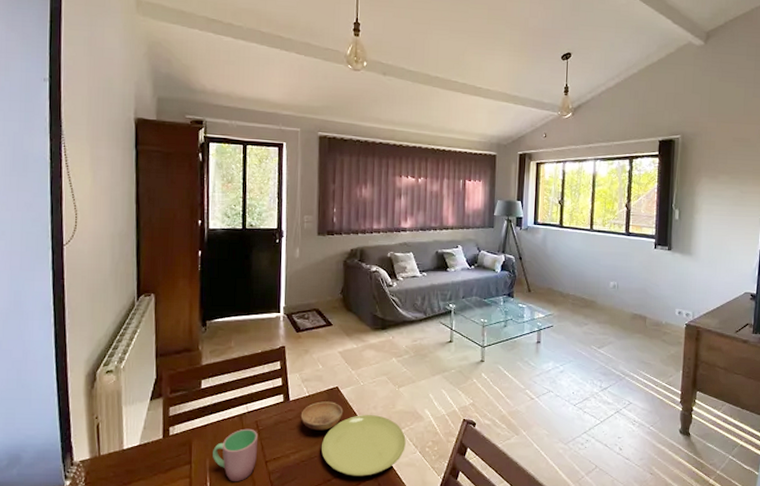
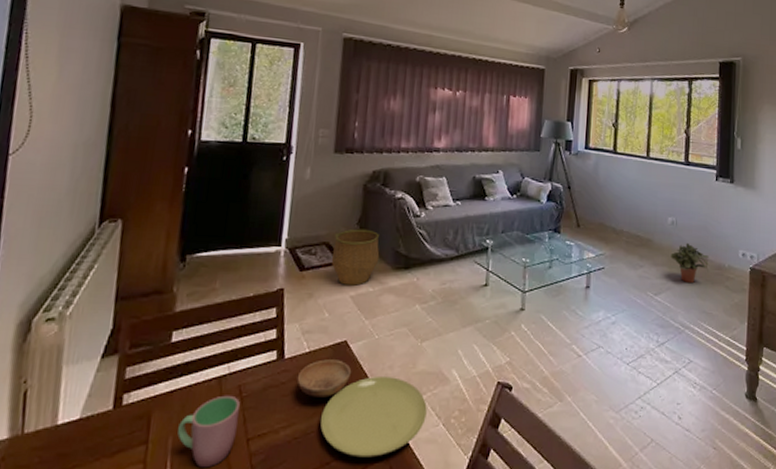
basket: none [321,297,361,343] -> present [331,229,380,286]
potted plant: none [612,303,648,338] -> present [670,242,709,284]

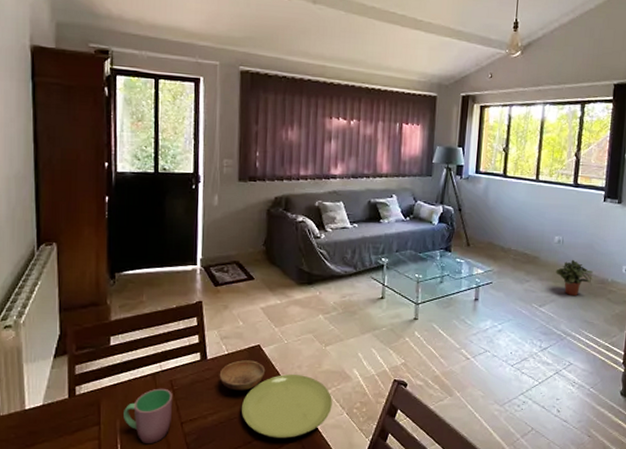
basket: present [331,229,380,286] -> none [242,249,285,299]

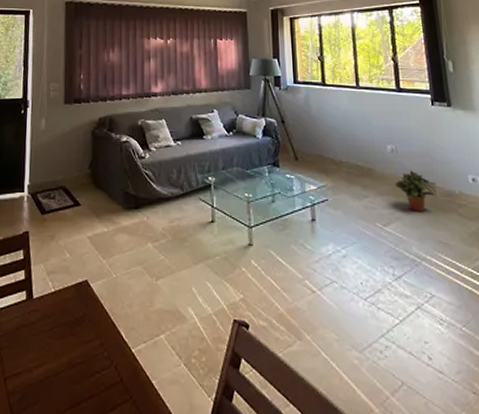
bowl: present [219,360,266,391] -> none [45,299,94,337]
plate: present [242,374,333,438] -> none [69,316,167,398]

